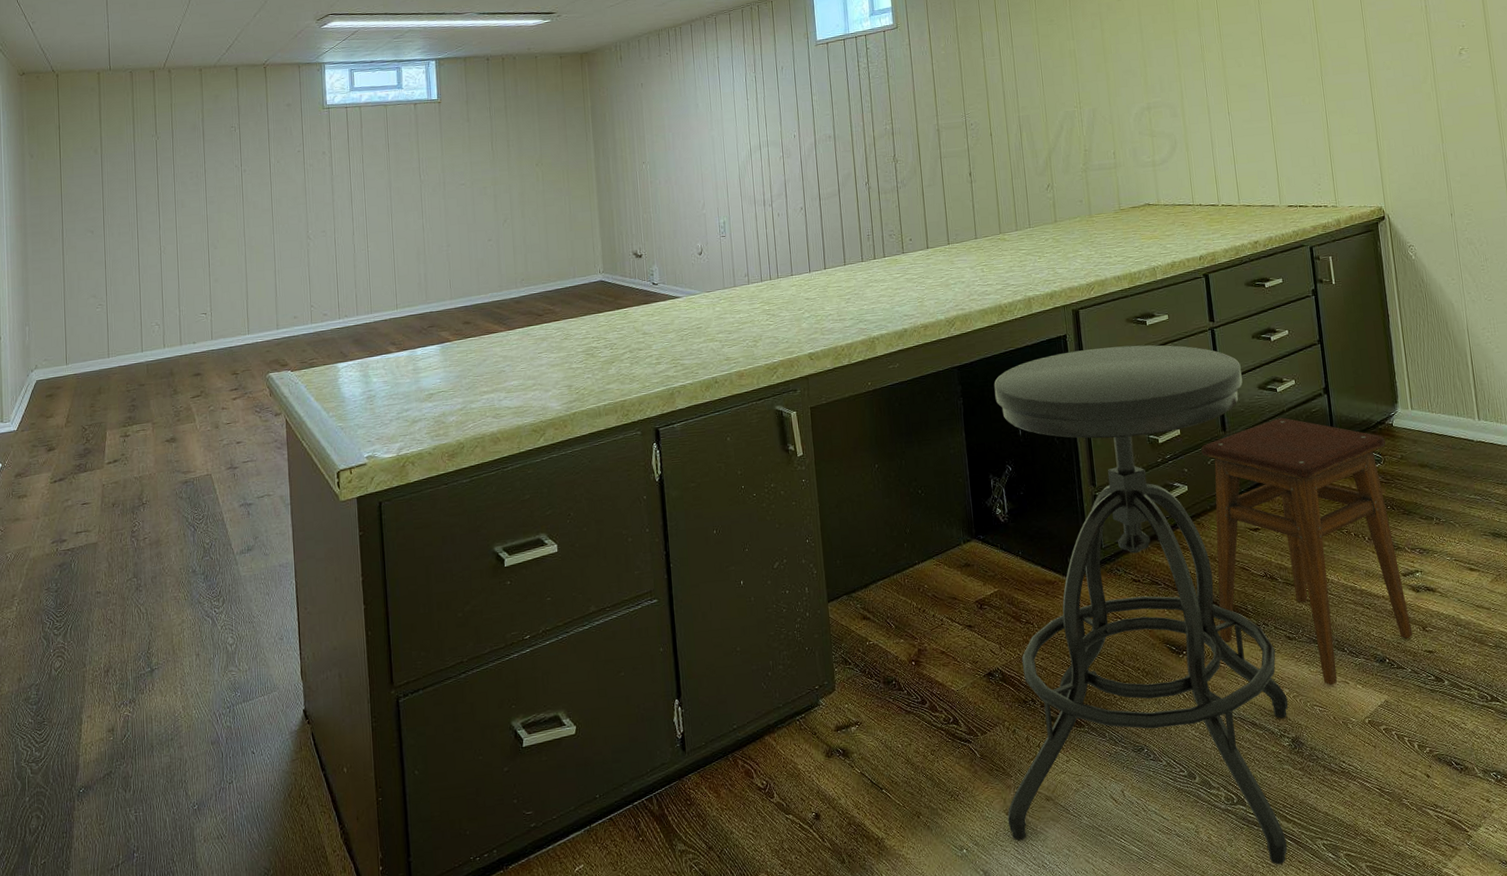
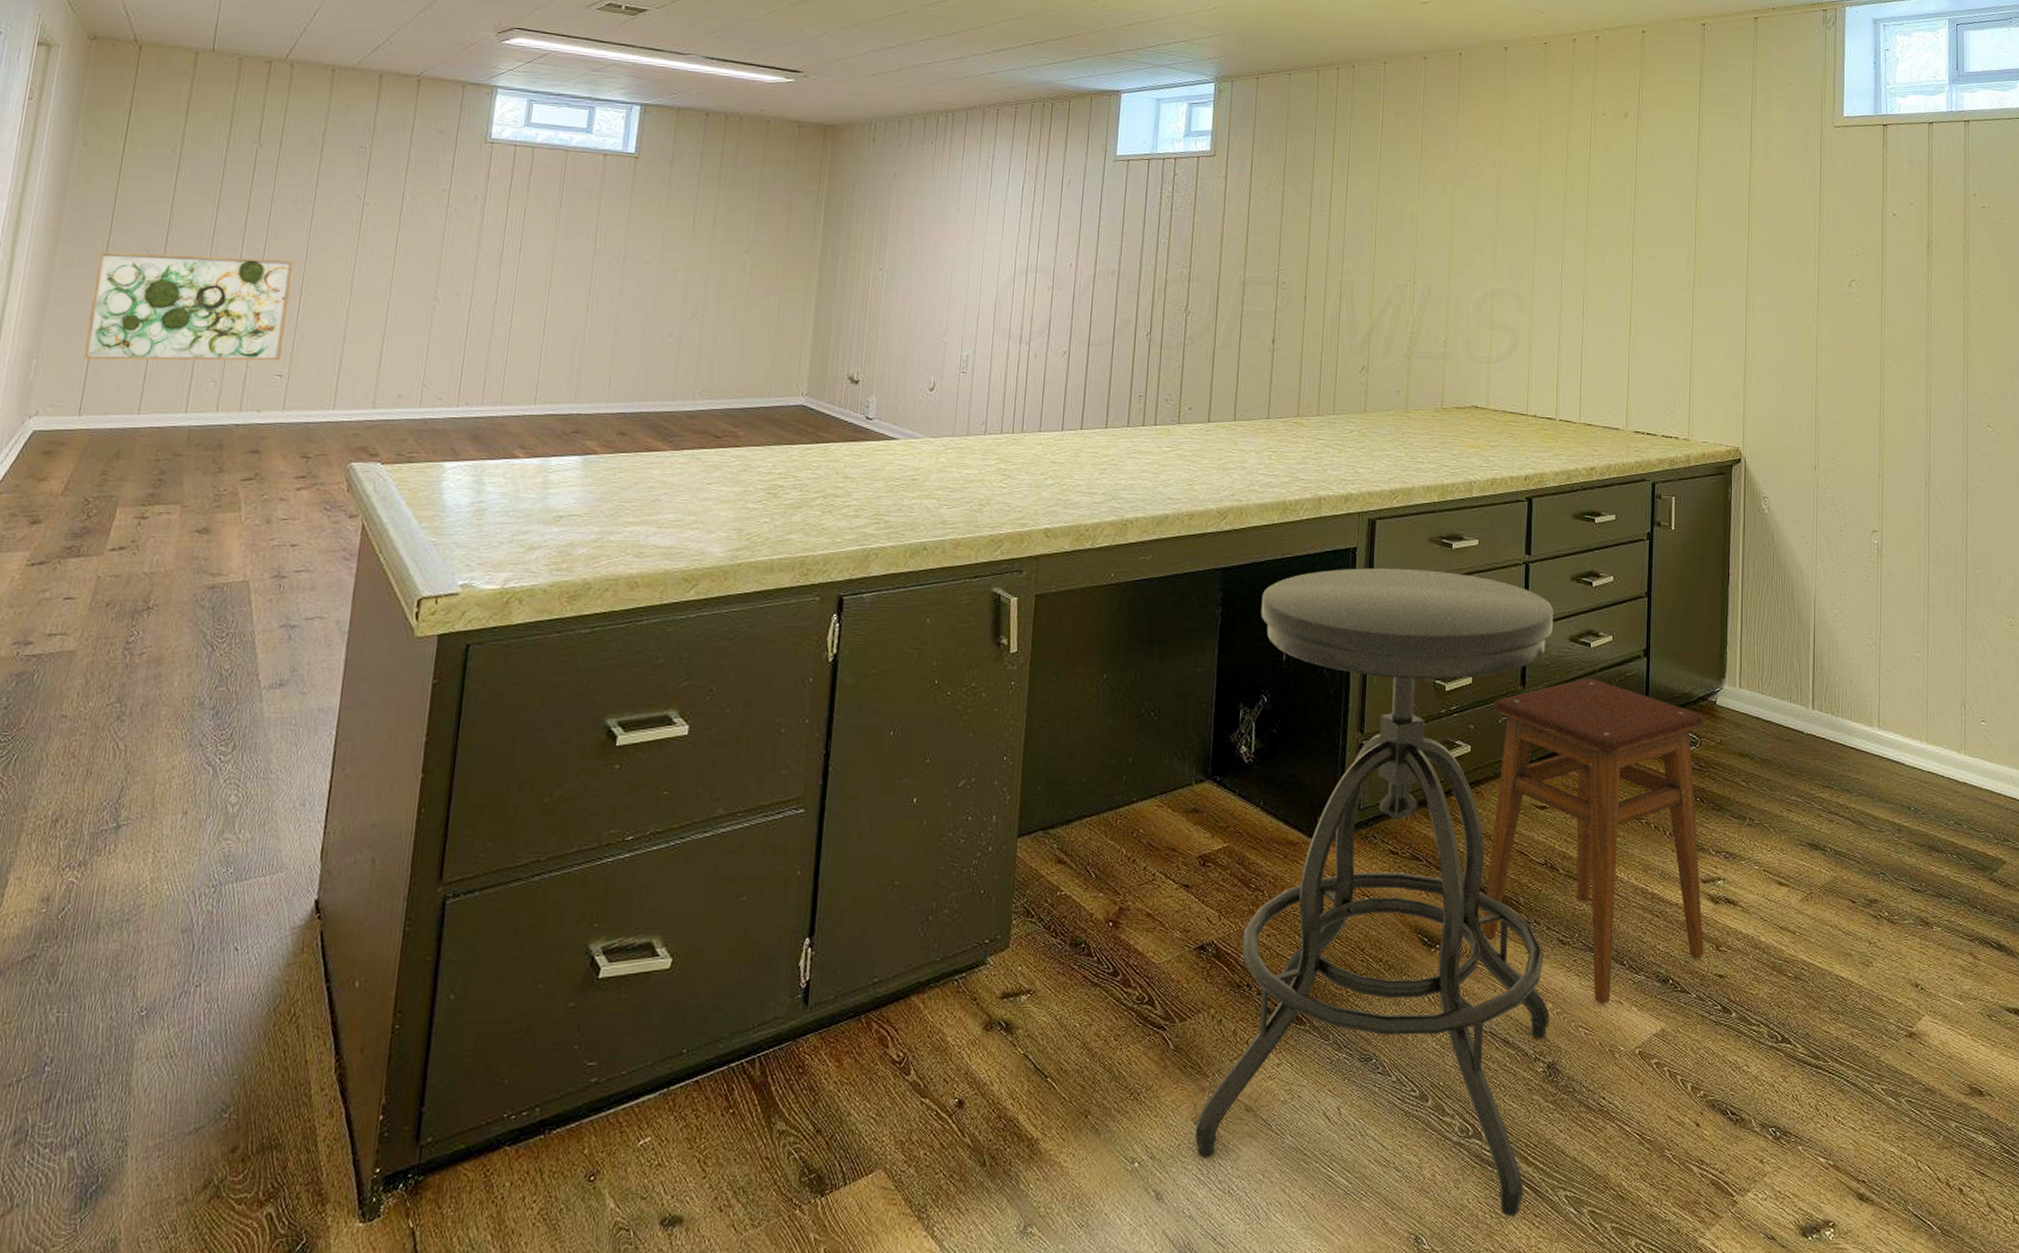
wall art: none [58,223,203,322] -> present [83,251,294,361]

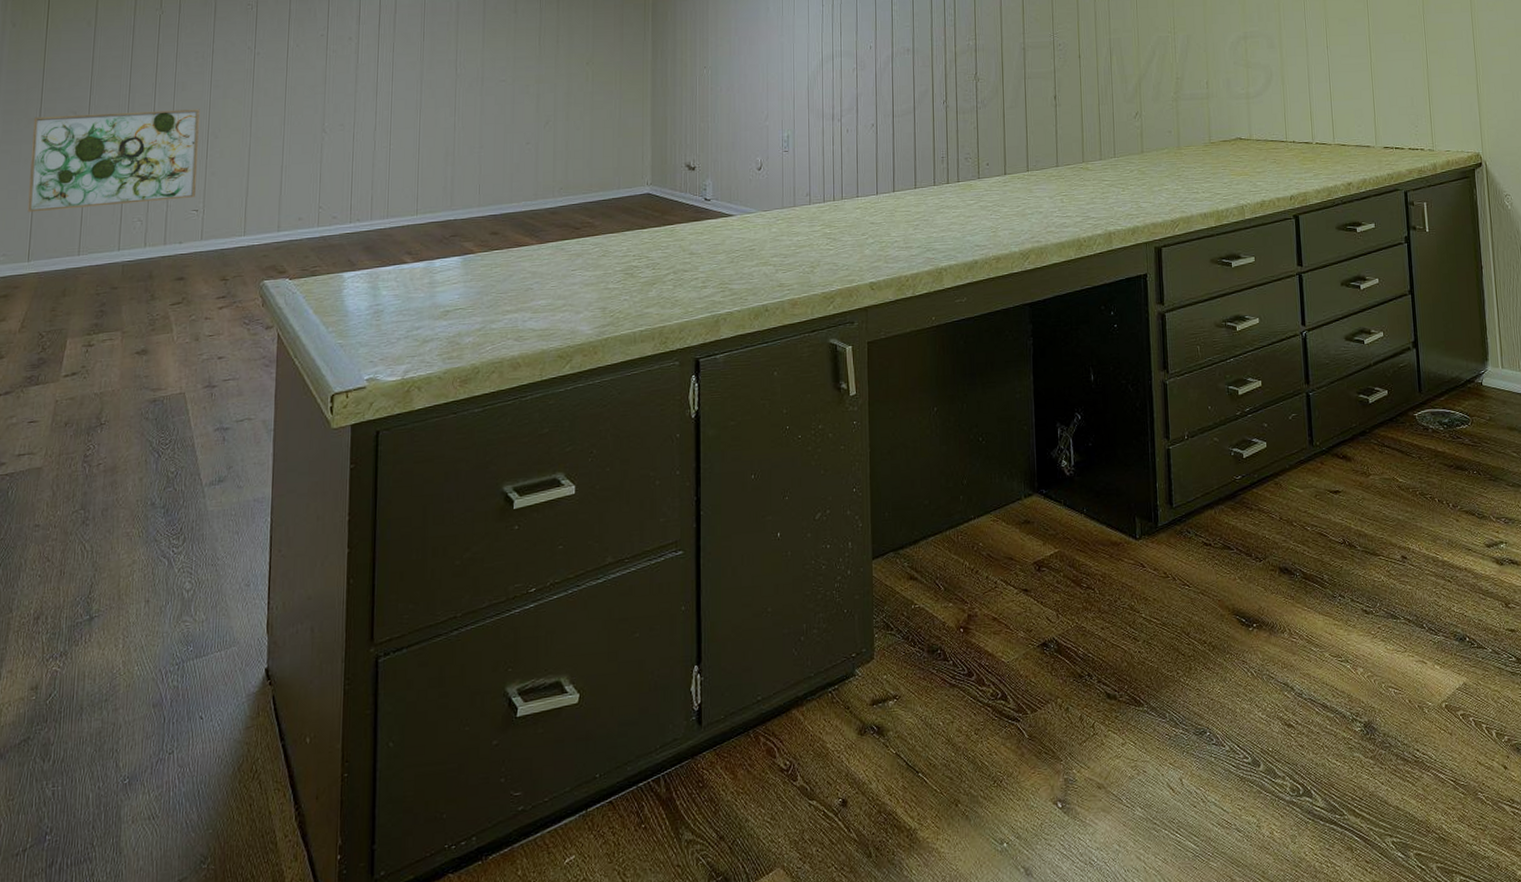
stool: present [1194,568,1553,1217] -> none [1054,288,1362,865]
stool: present [1482,678,1706,1005] -> none [1282,372,1495,666]

